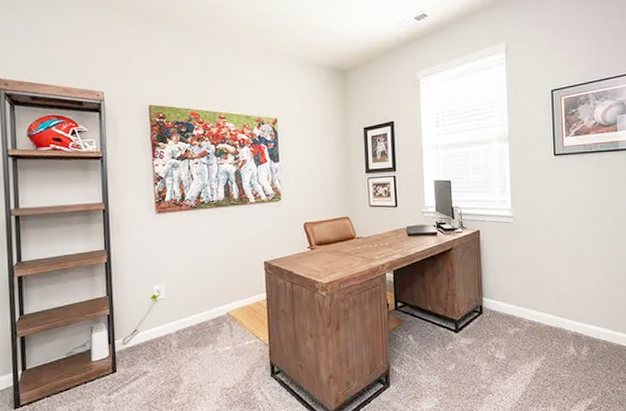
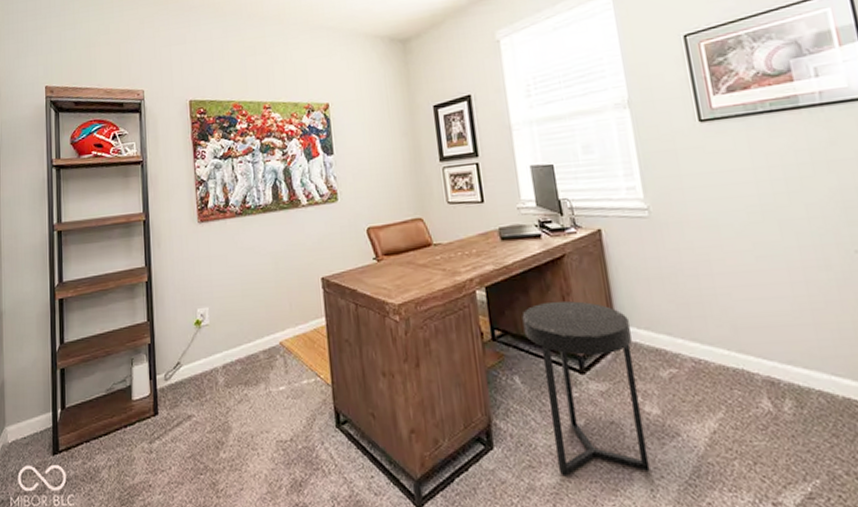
side table: none [418,281,495,403] -> present [522,301,650,477]

